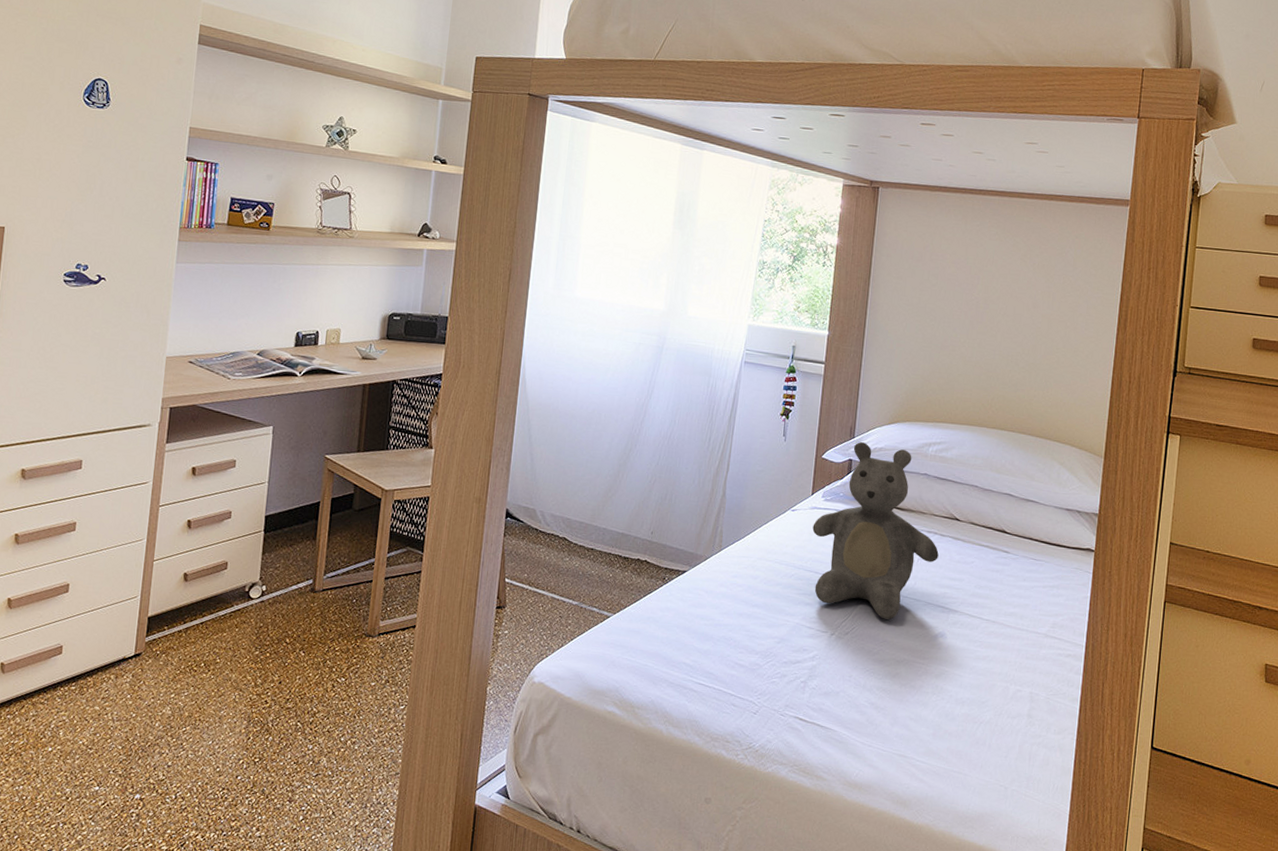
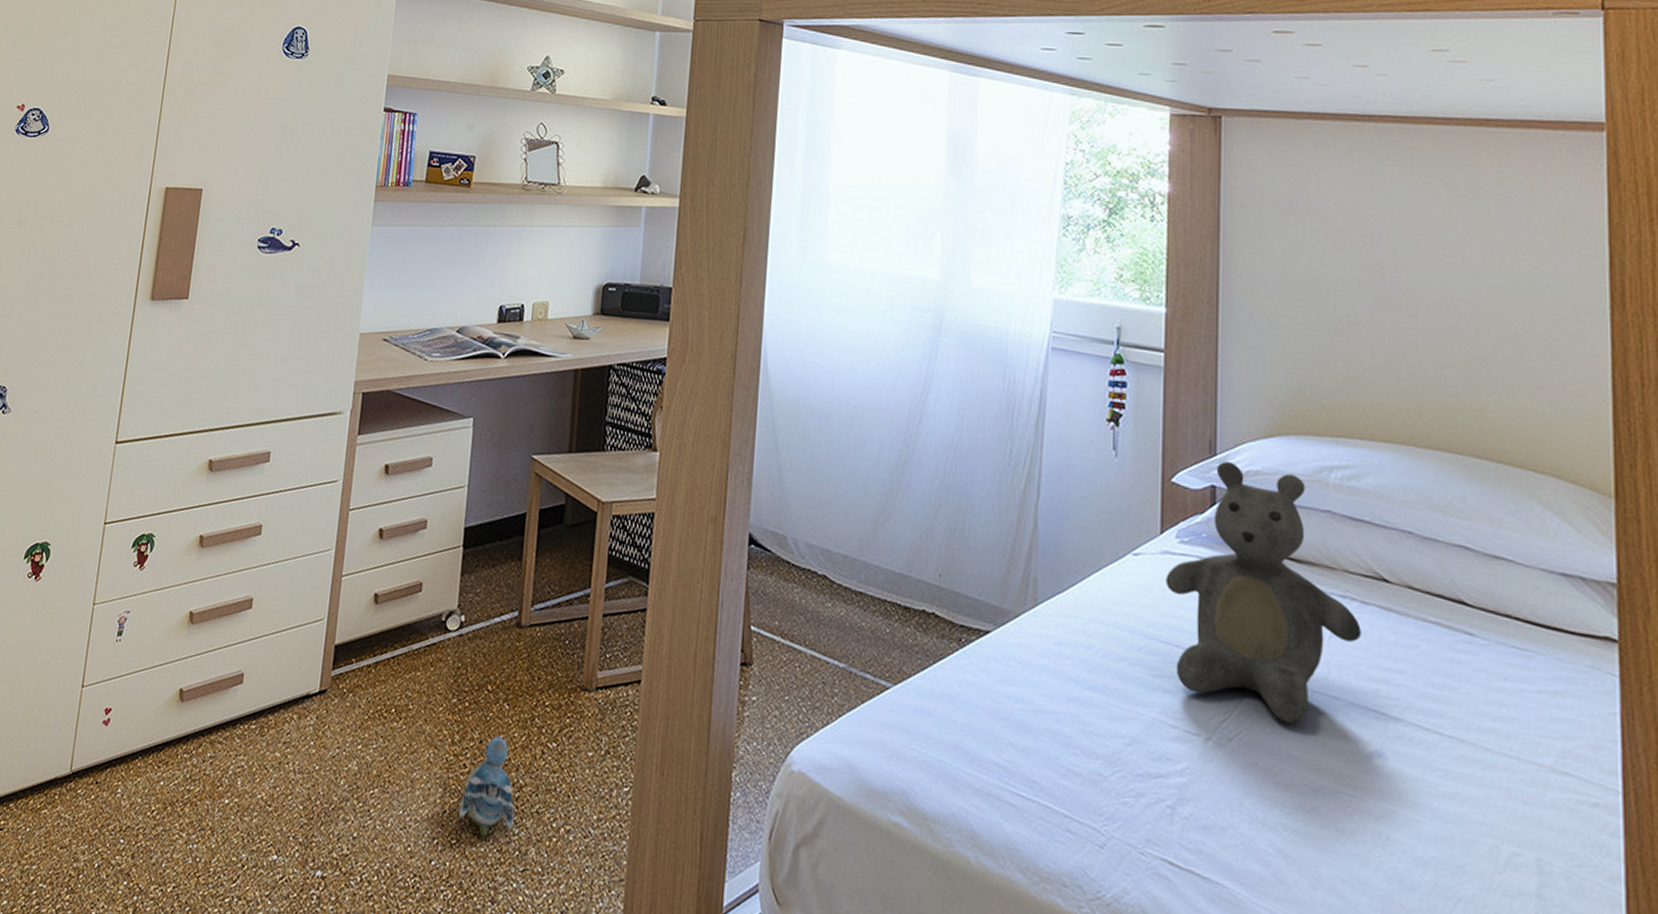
plush toy: none [261,676,309,756] -> present [459,735,515,840]

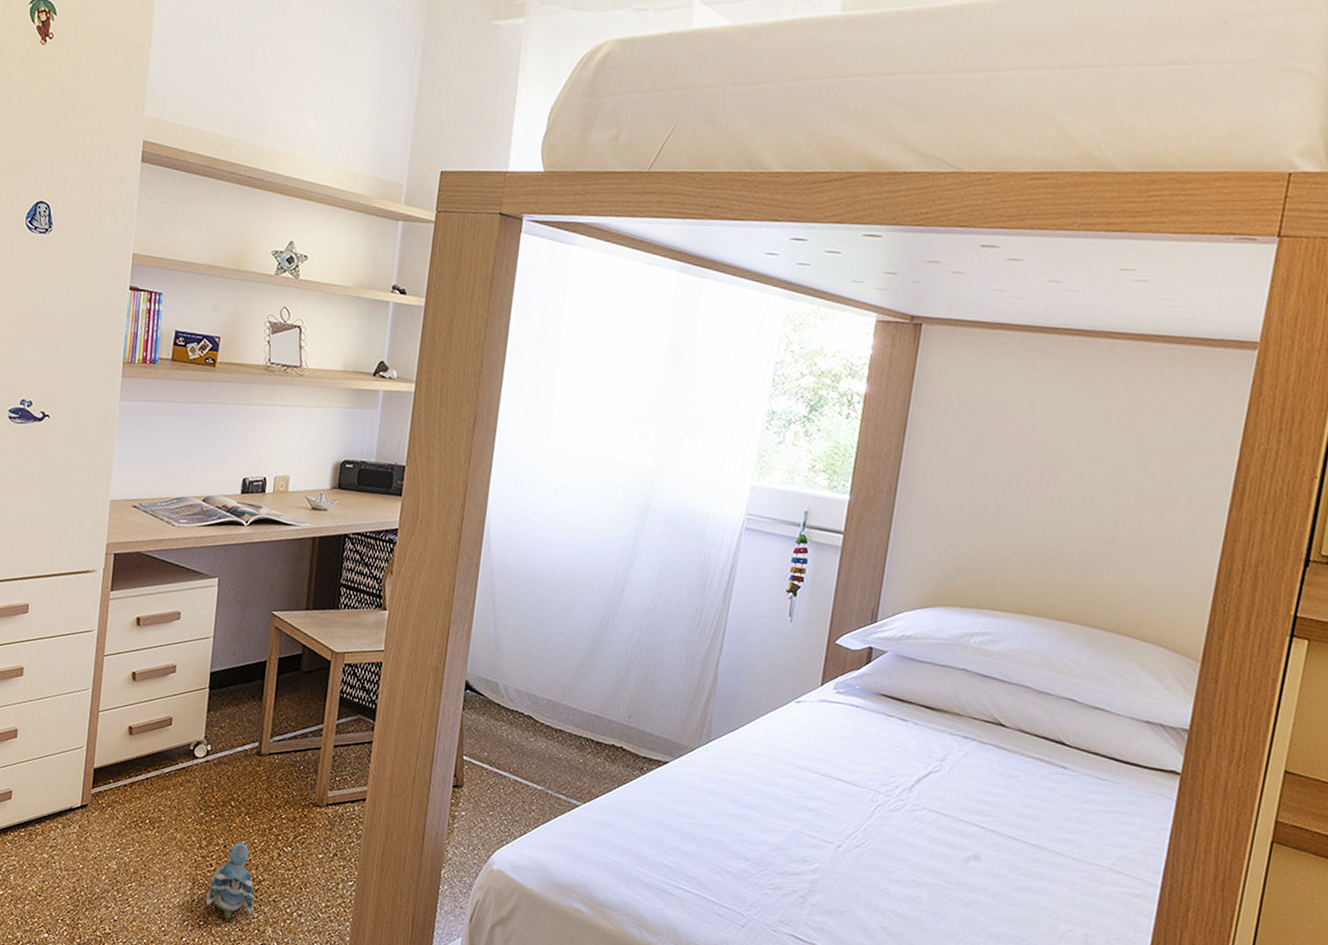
teddy bear: present [1165,461,1361,724] -> none [819,627,977,835]

